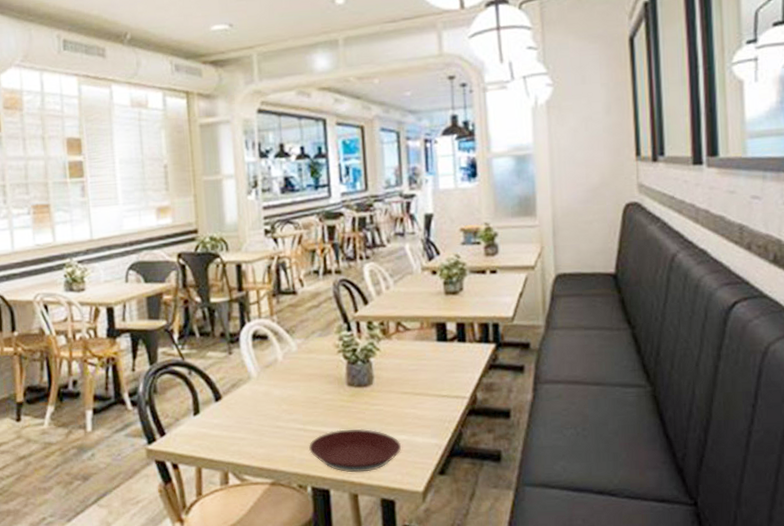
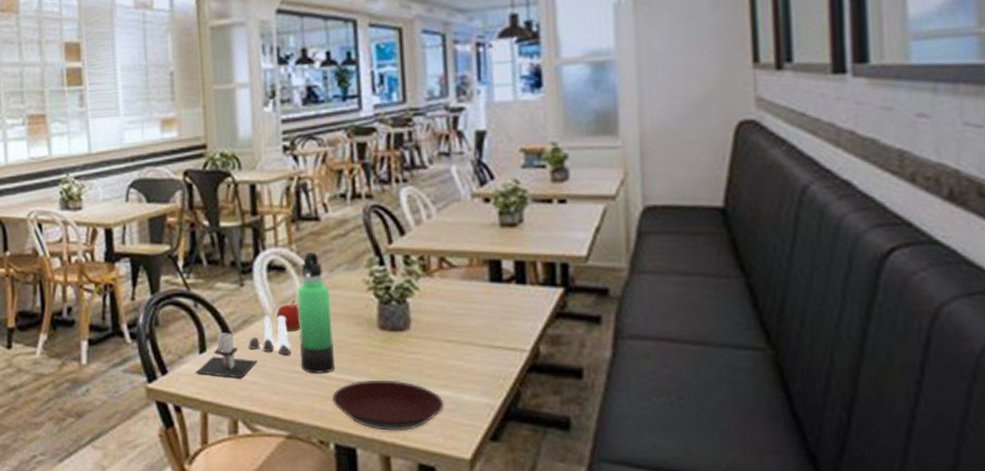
candle: none [190,396,245,436] -> present [195,333,257,379]
salt and pepper shaker set: none [236,378,274,413] -> present [248,315,292,355]
fruit: none [260,364,282,392] -> present [276,300,301,332]
thermos bottle: none [277,322,311,427] -> present [296,252,335,374]

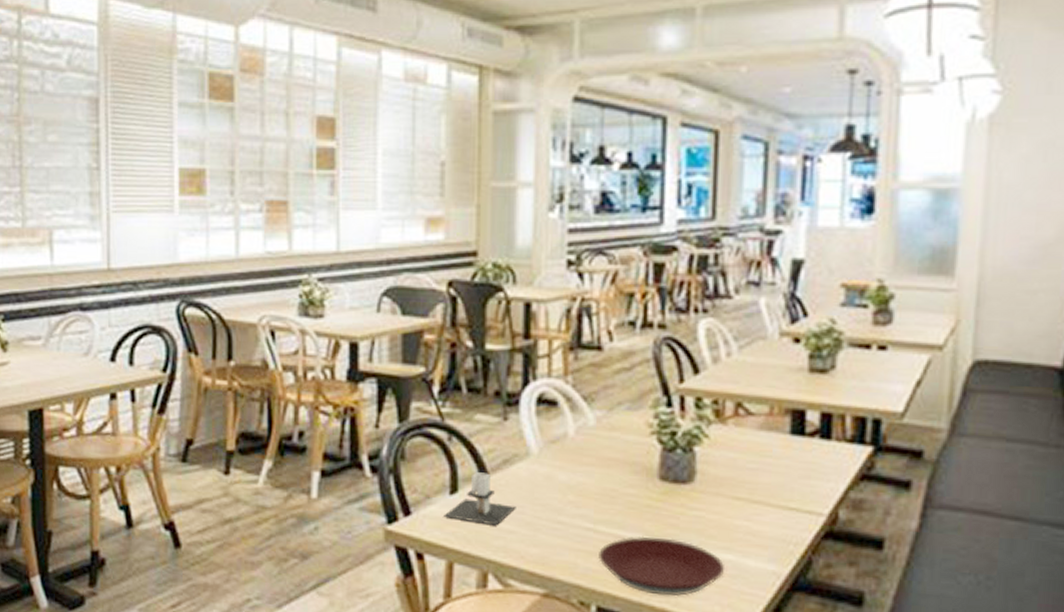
salt and pepper shaker set: present [248,315,292,355] -> none [506,455,557,503]
fruit: present [276,300,301,332] -> none [542,440,570,477]
thermos bottle: present [296,252,335,374] -> none [566,387,607,526]

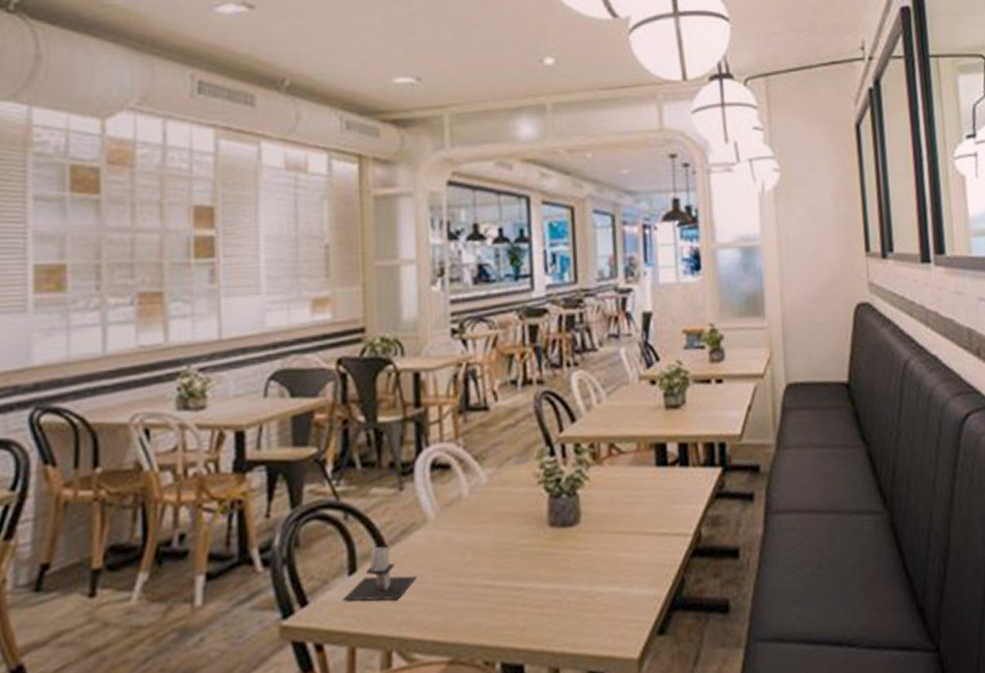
plate: present [598,536,726,597] -> none [499,581,614,640]

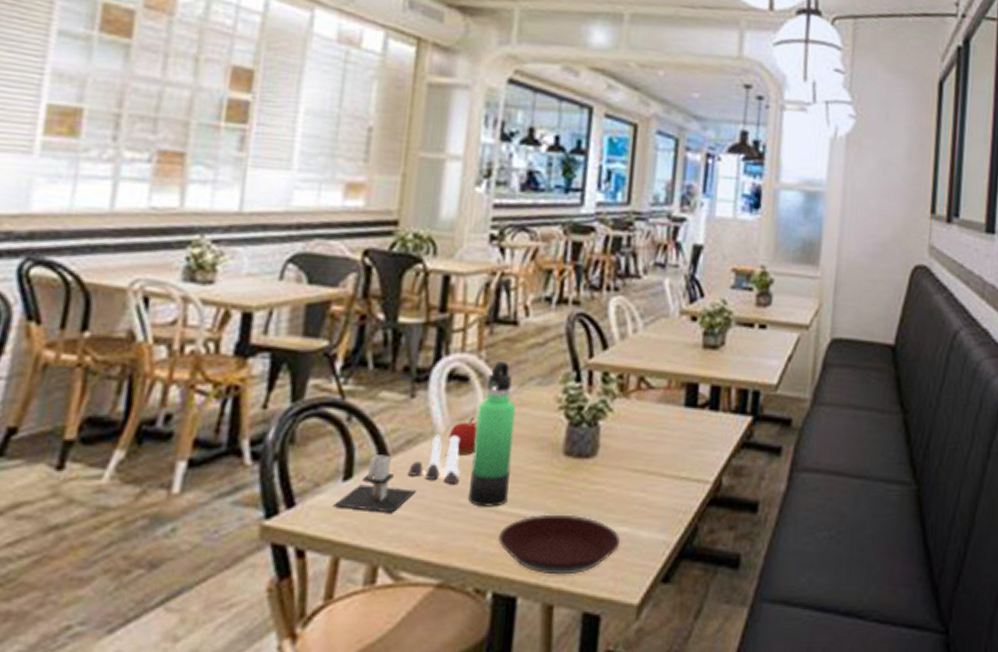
salt and pepper shaker set: none [406,520,456,567] -> present [407,434,461,485]
fruit: none [439,501,466,539] -> present [448,417,478,456]
thermos bottle: none [462,446,502,584] -> present [468,362,517,507]
plate: none [499,581,614,640] -> present [498,514,621,575]

